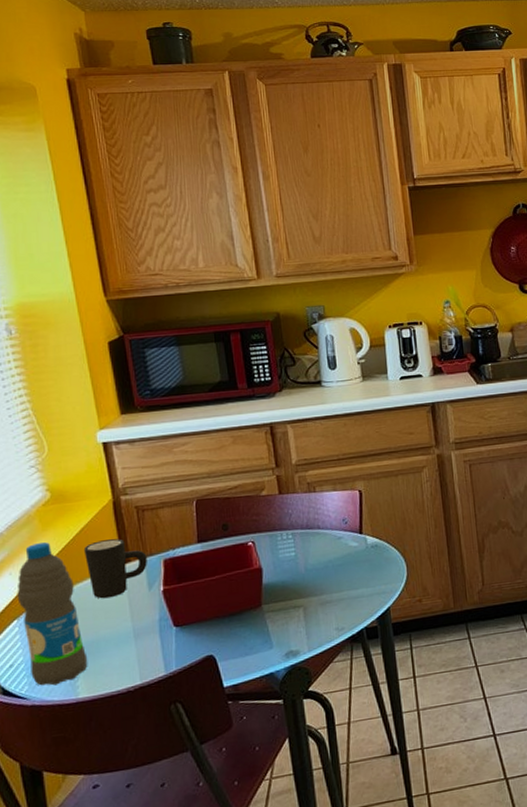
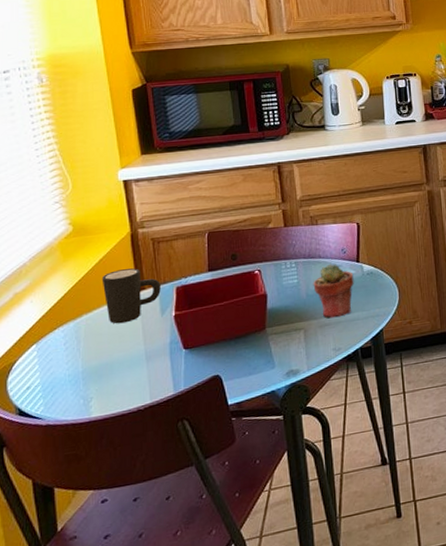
water bottle: present [17,542,88,686] -> none [37,272,102,406]
potted succulent: none [312,535,357,595] -> present [313,263,354,318]

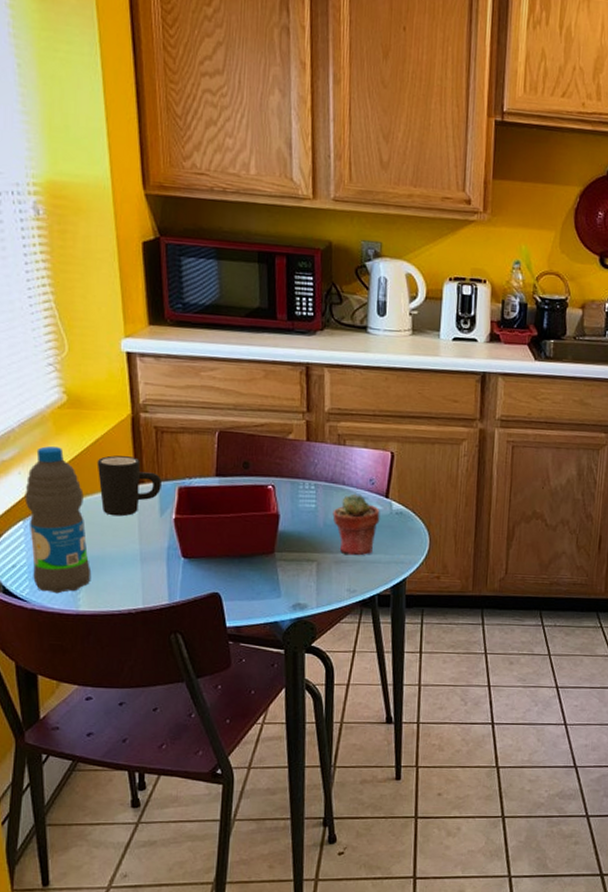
water bottle: none [37,272,102,406] -> present [24,446,92,594]

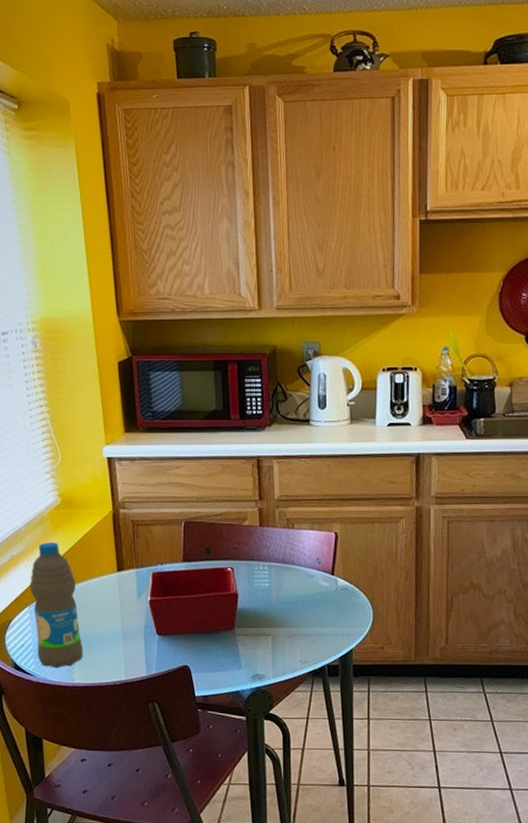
mug: present [97,455,162,517] -> none [86,547,138,600]
potted succulent: present [333,493,380,556] -> none [284,572,327,630]

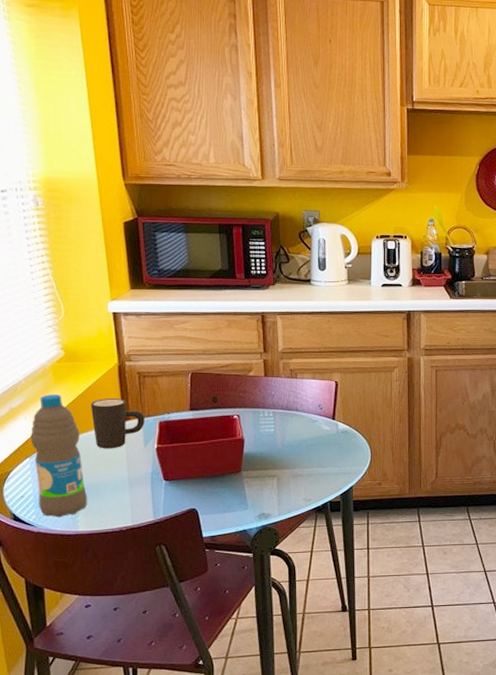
mug: none [86,547,138,600] -> present [90,398,145,449]

